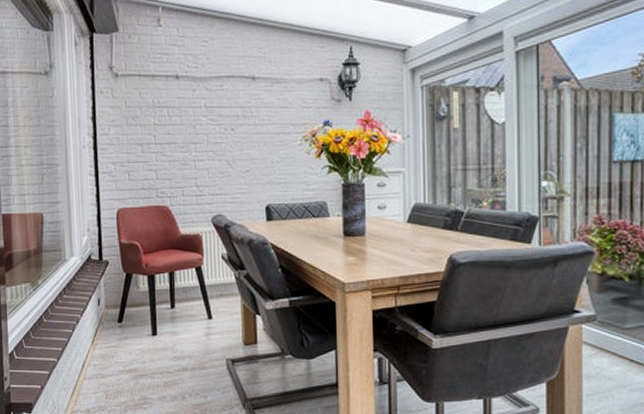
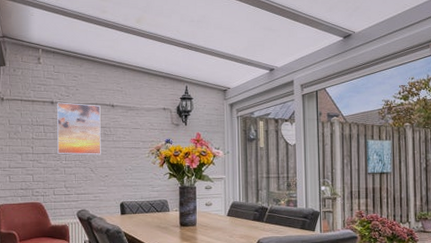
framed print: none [183,76,240,145] -> present [57,102,101,155]

